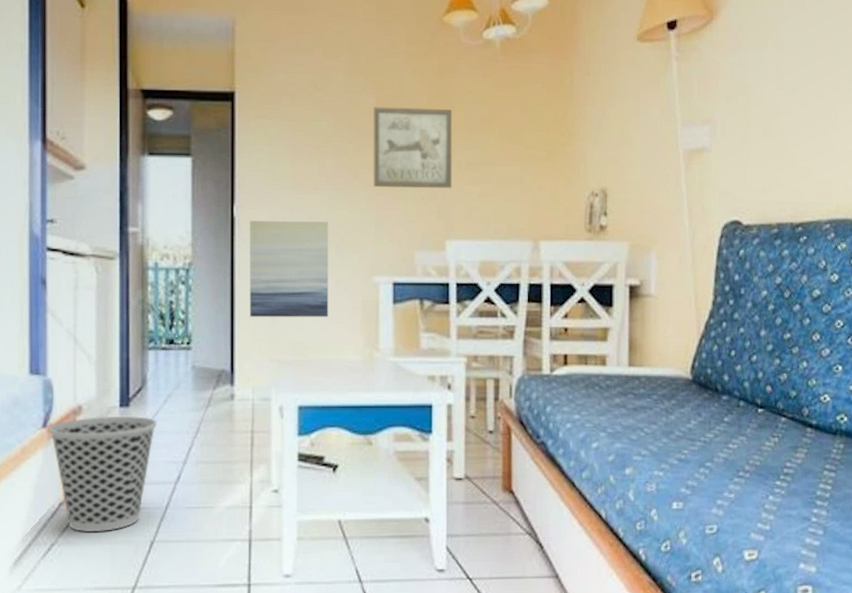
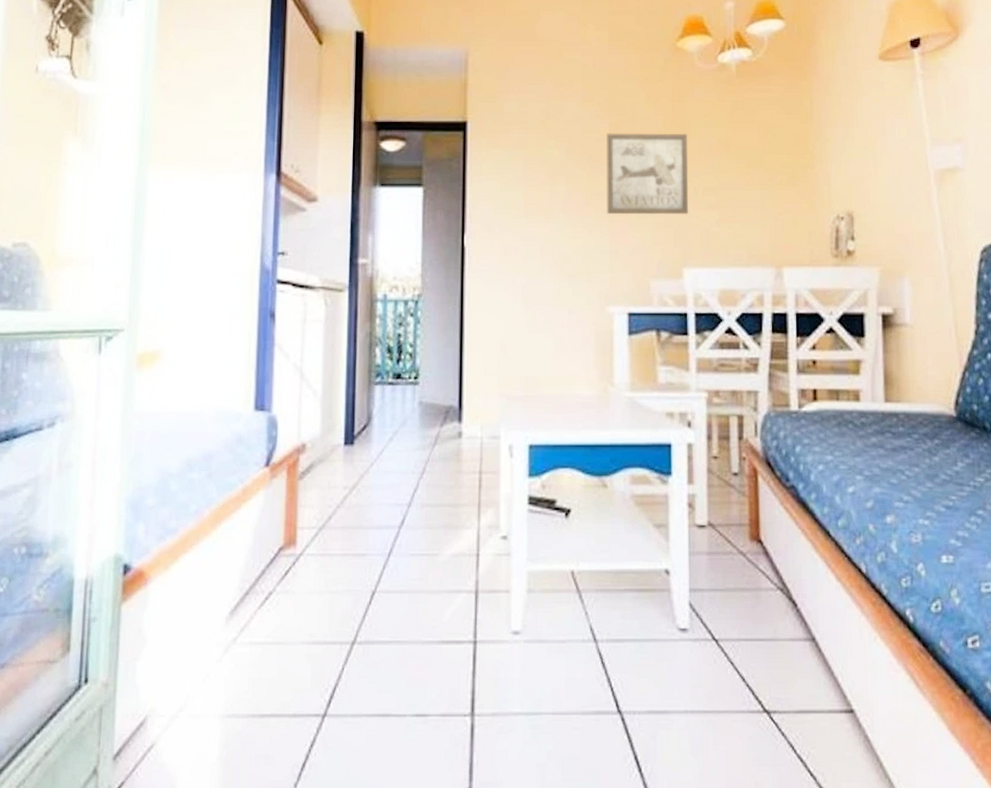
wastebasket: present [49,416,156,533] -> none [272,454,381,581]
wall art: present [250,221,329,317] -> none [479,250,561,350]

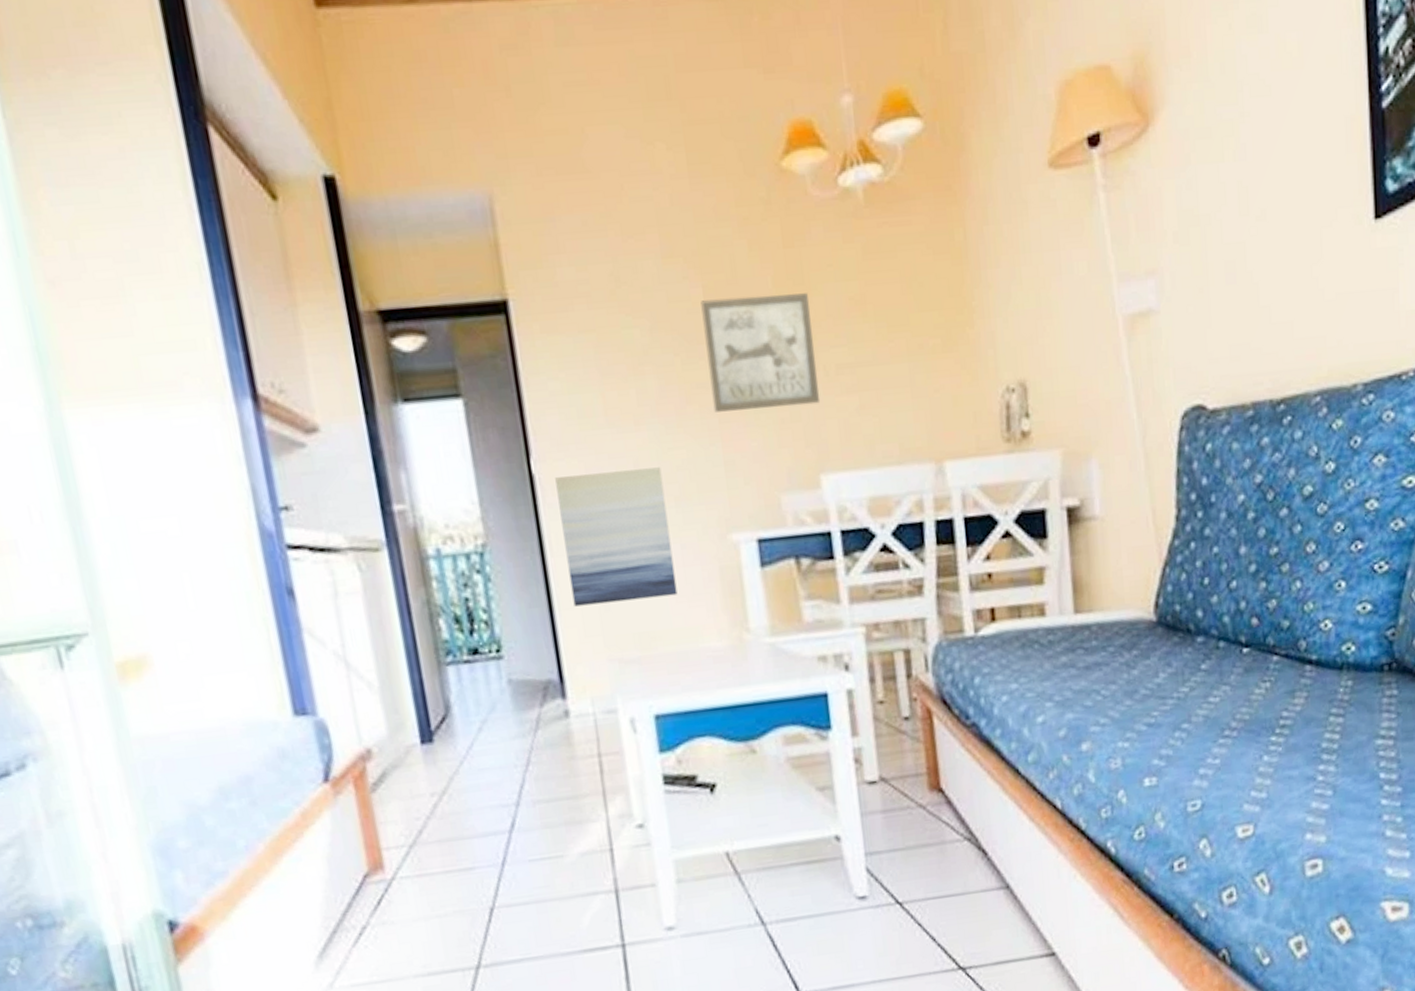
wall art: none [479,250,561,350] -> present [555,467,678,607]

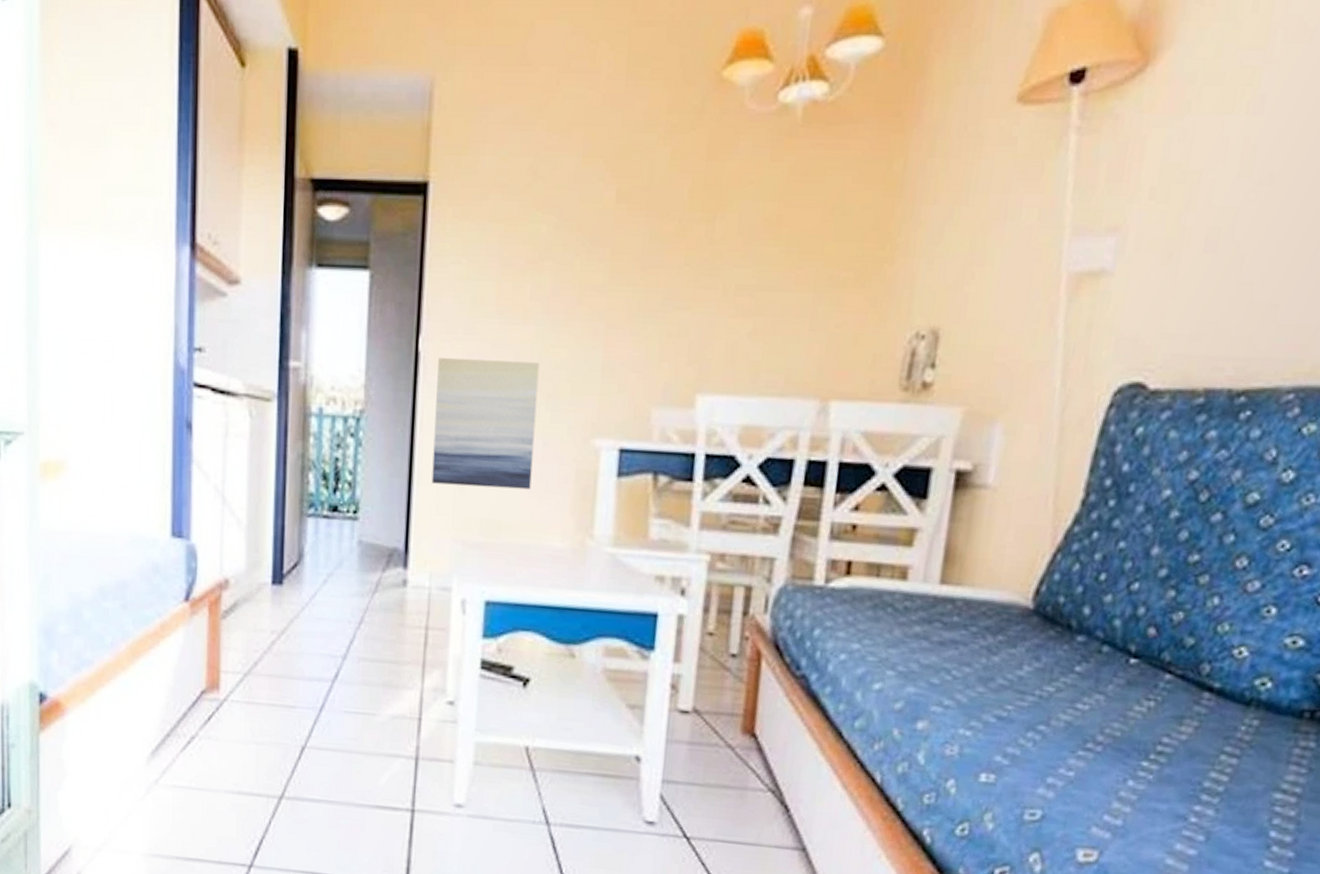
wall art: present [701,293,821,412] -> none [603,204,722,323]

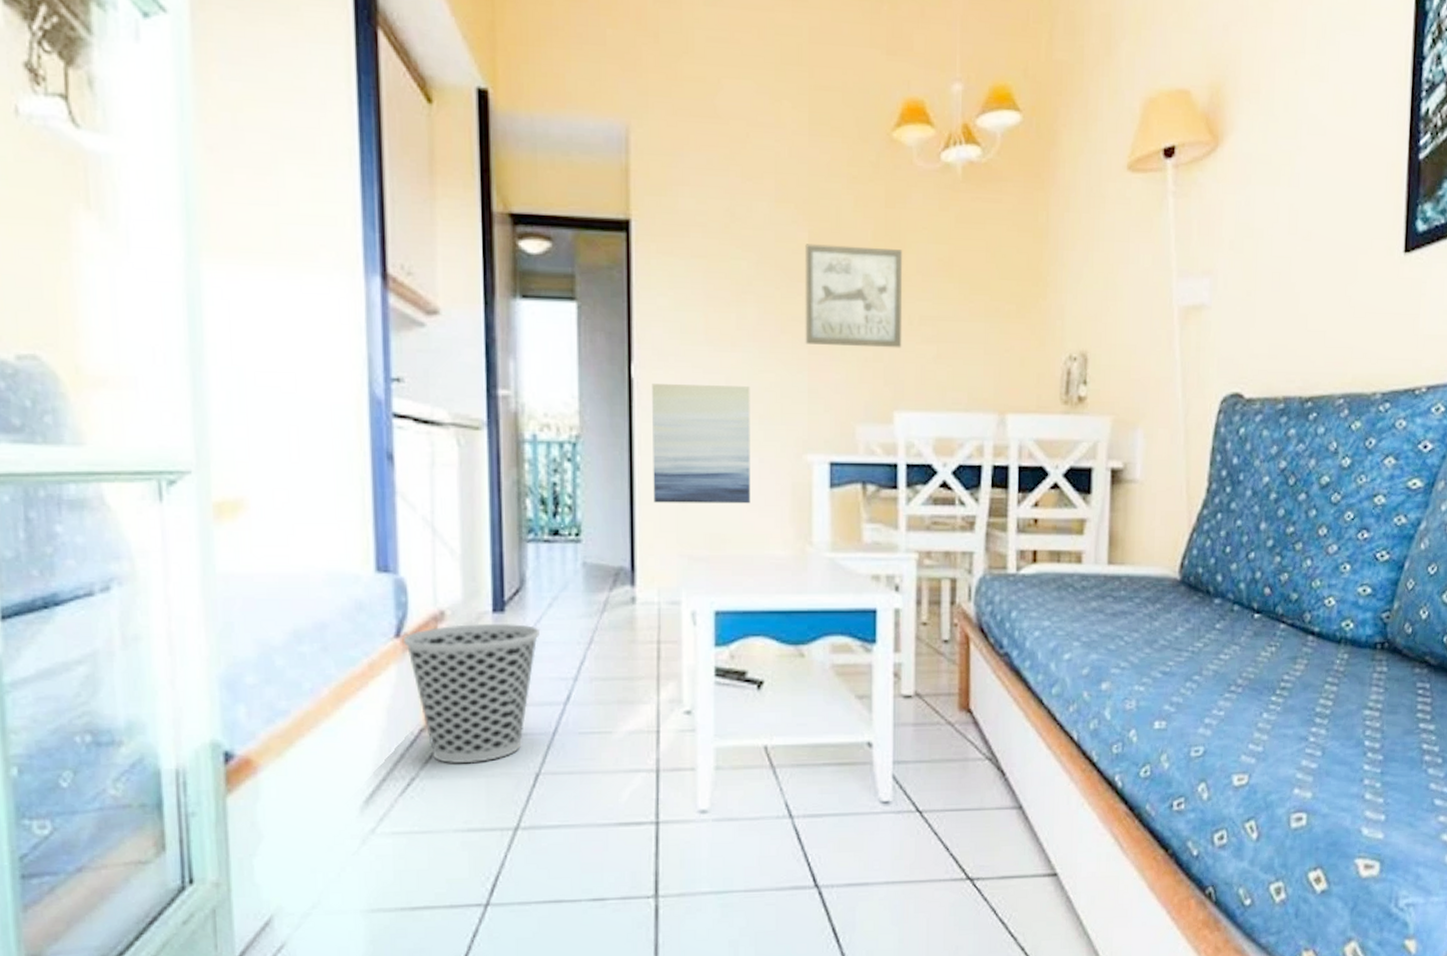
wastebasket: none [192,593,314,730] -> present [404,623,539,764]
wall art: none [603,204,722,323] -> present [805,244,903,348]

